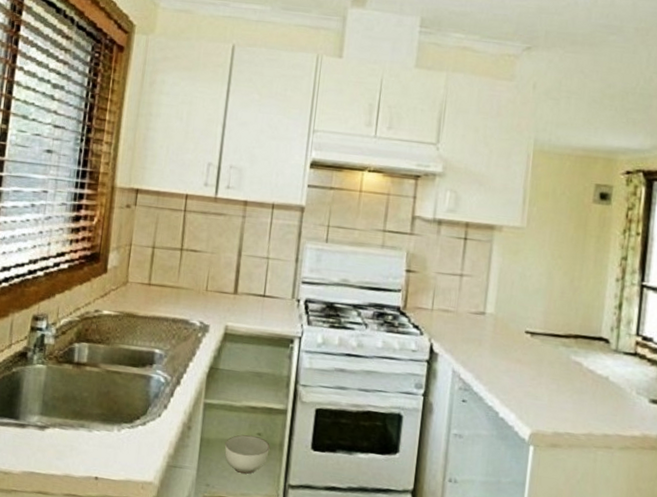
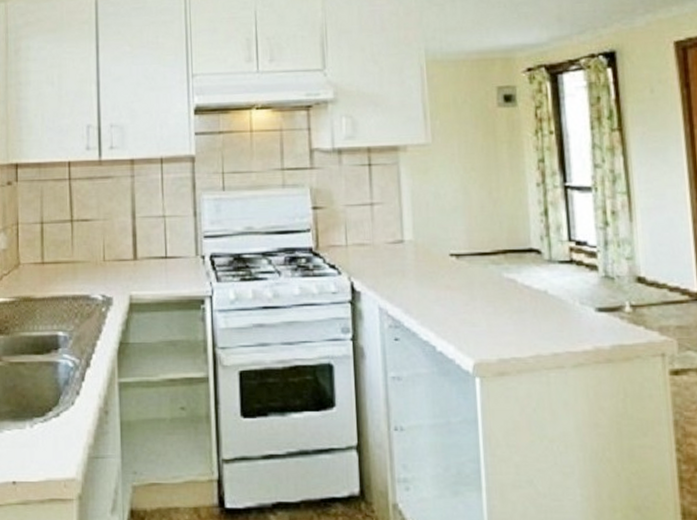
bowl: present [224,434,270,474] -> none [147,410,196,454]

